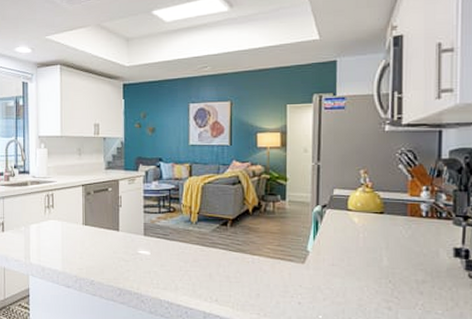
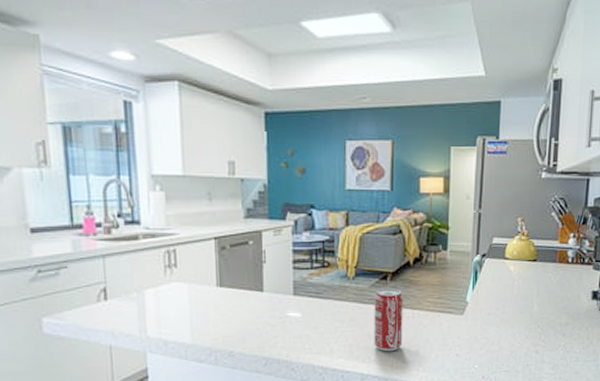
beverage can: none [215,234,243,294] -> present [374,288,403,352]

